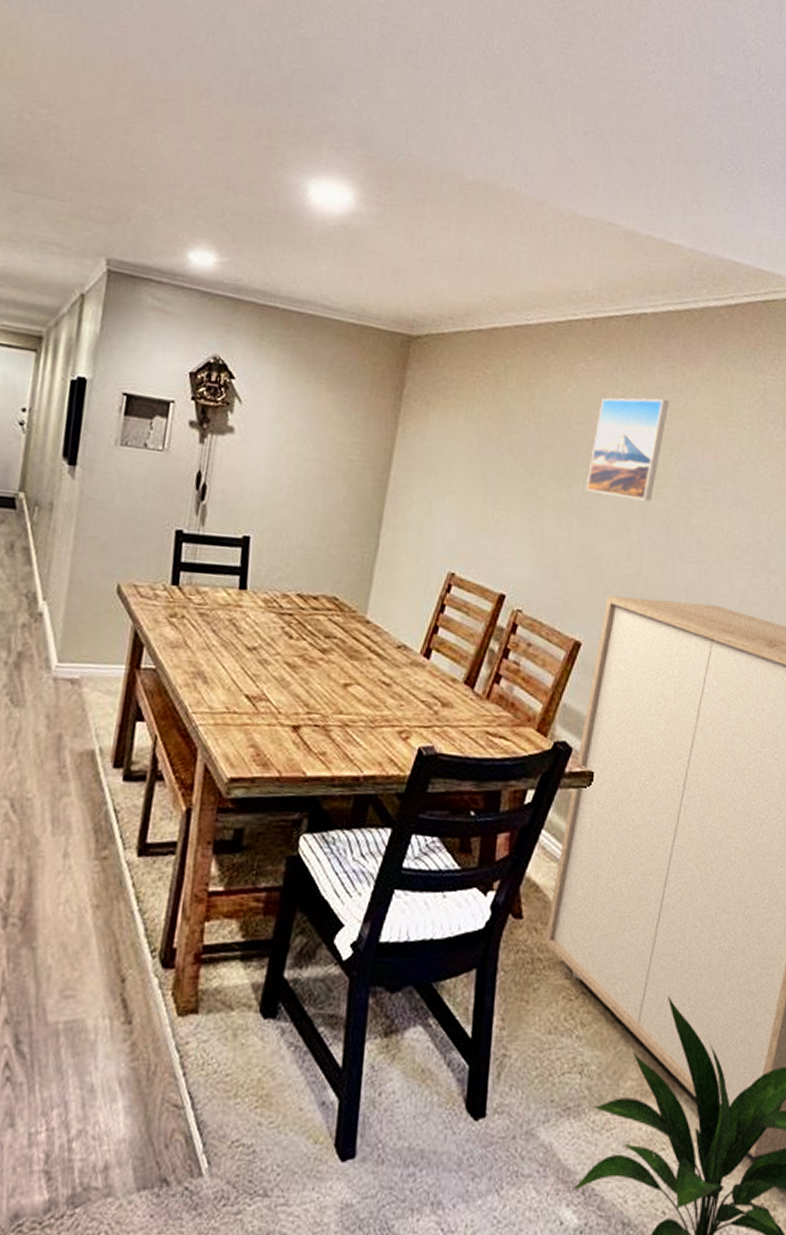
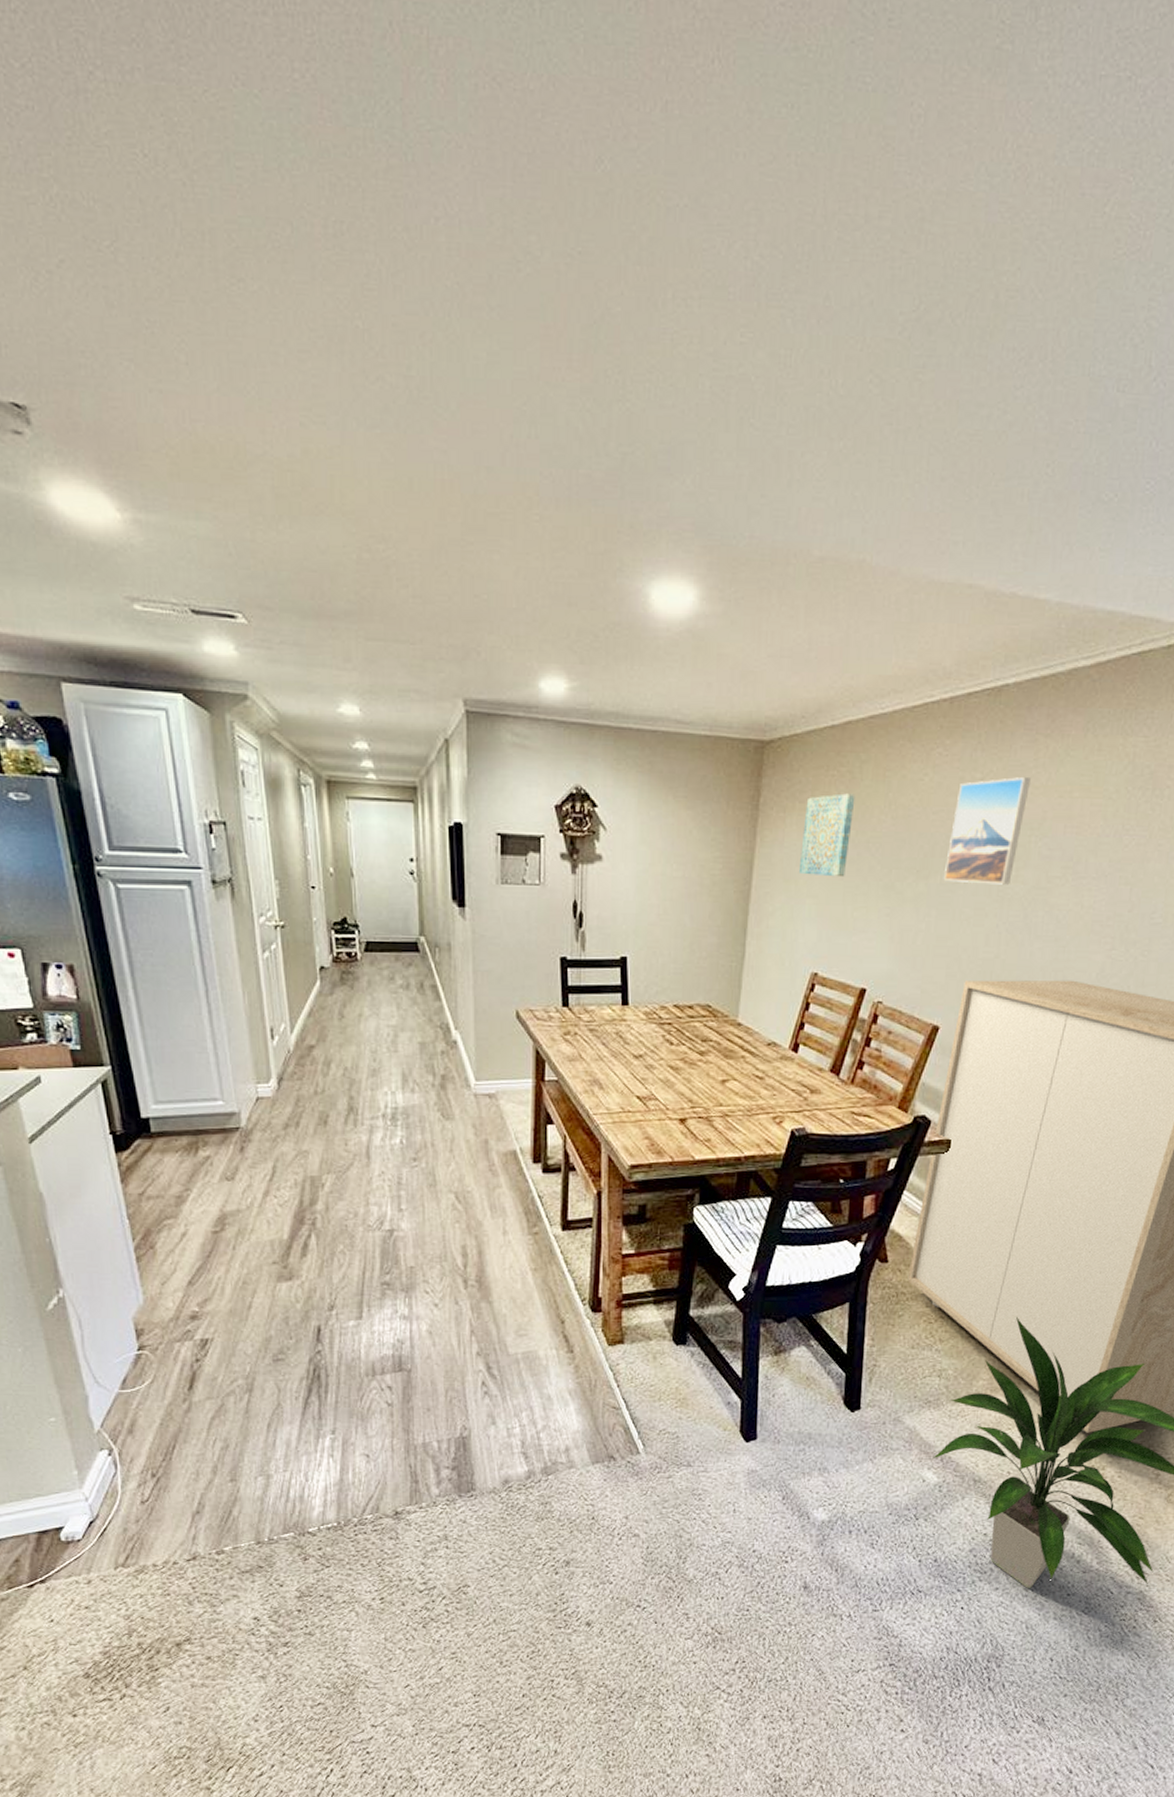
wall art: none [439,394,500,477] -> present [798,793,856,878]

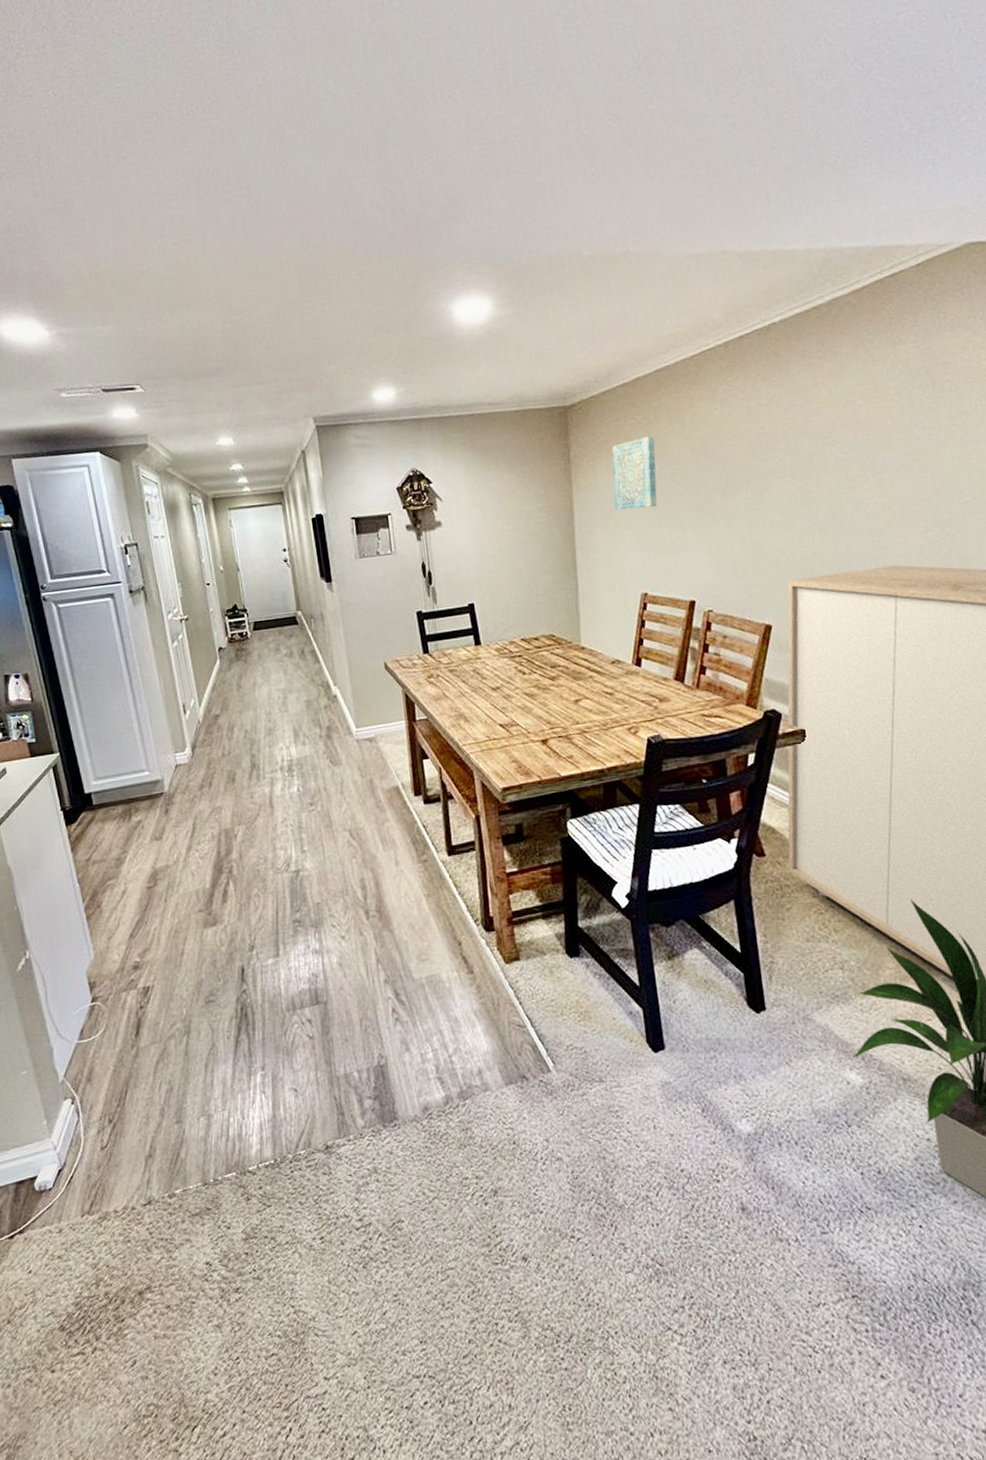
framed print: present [943,777,1030,885] -> none [747,395,814,496]

